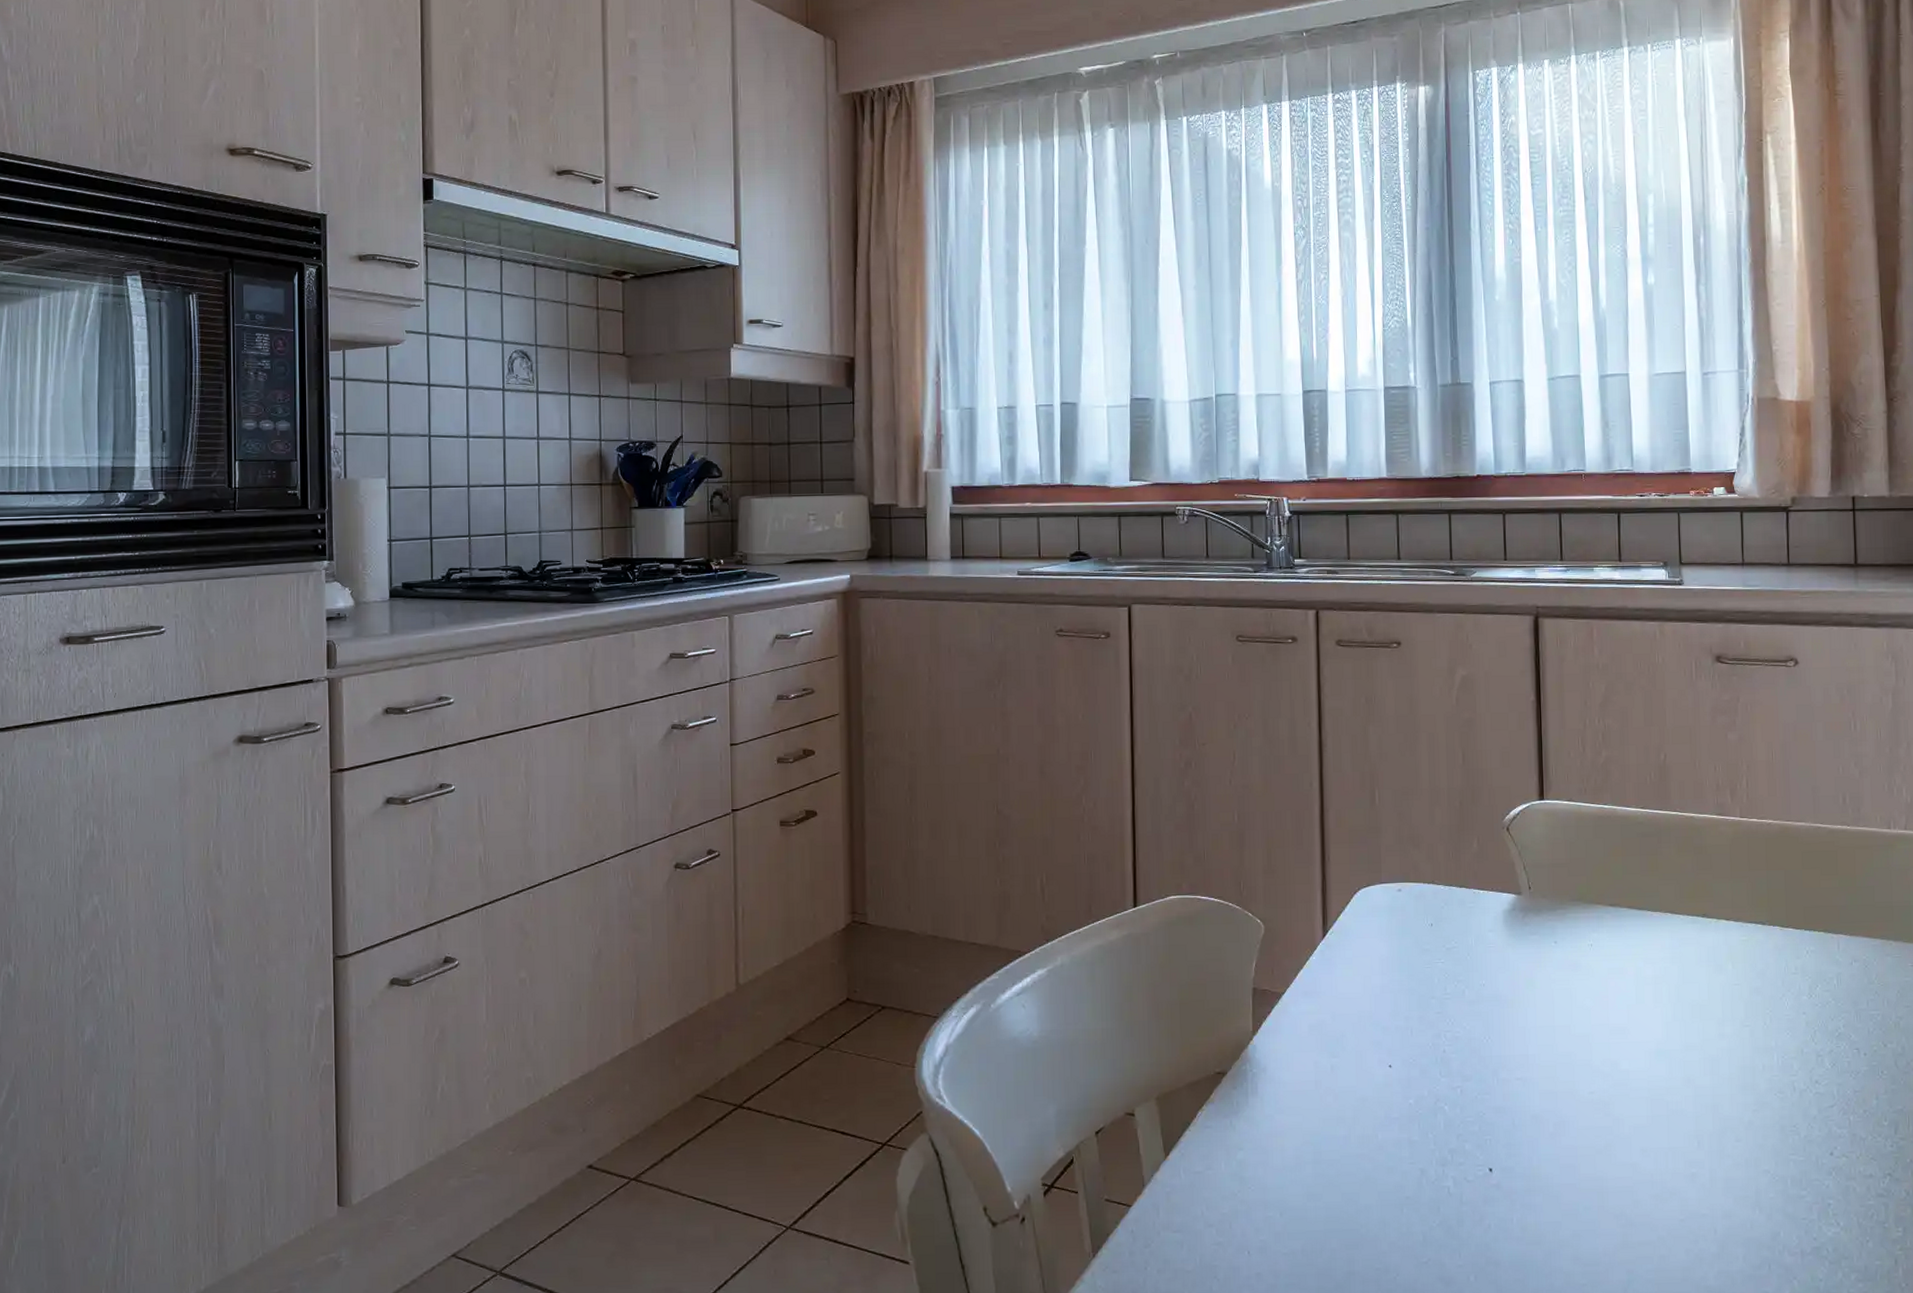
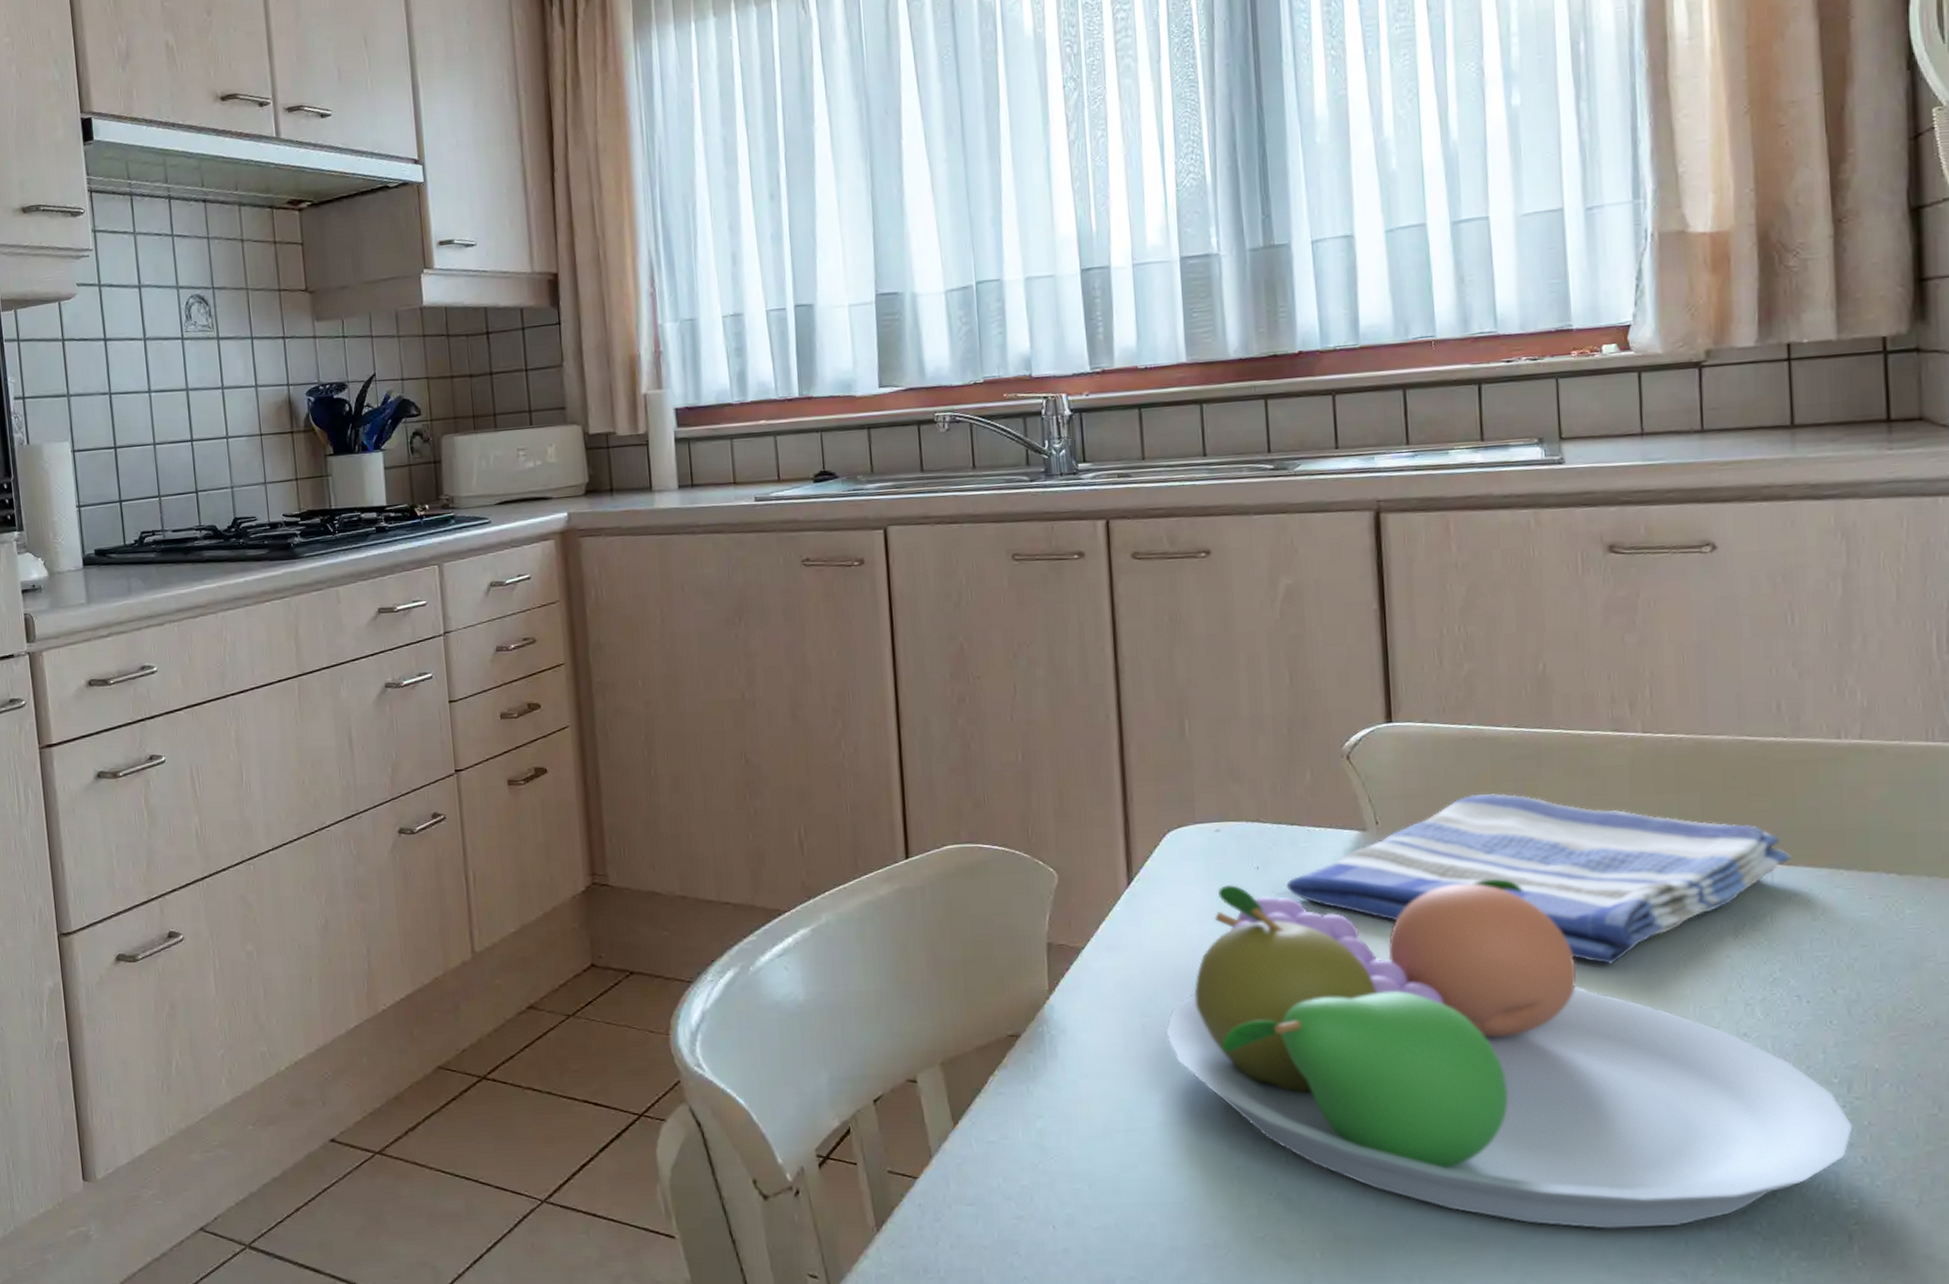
fruit bowl: none [1350,939,1899,1254] -> present [1165,879,1853,1229]
dish towel: none [1454,865,1854,1018] -> present [1286,793,1792,964]

